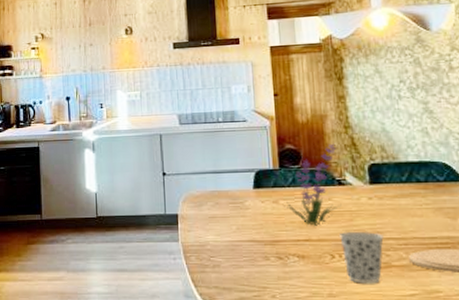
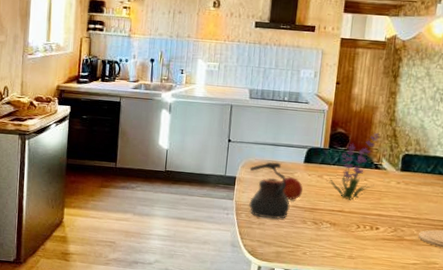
teapot: none [192,192,246,259] -> present [249,162,290,219]
fruit: none [231,207,258,234] -> present [281,177,303,200]
cup: present [340,231,384,284] -> none [366,207,403,252]

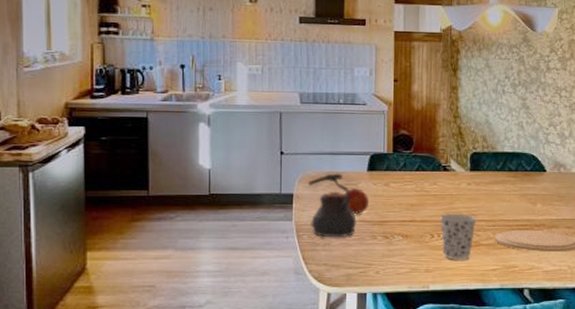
plant: present [326,132,379,200] -> none [394,131,445,208]
cup: none [366,207,403,252] -> present [440,213,477,260]

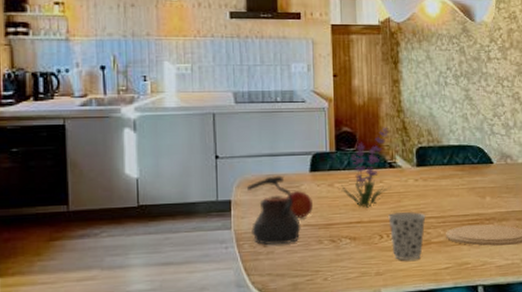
plant: none [394,131,445,208] -> present [339,127,391,208]

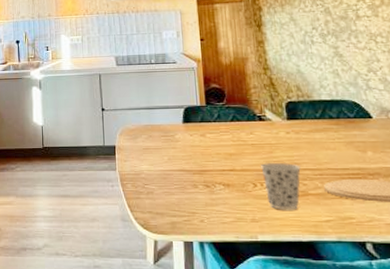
teapot: present [246,175,301,245] -> none [128,126,177,187]
fruit: present [287,191,313,218] -> none [163,140,187,164]
plant: present [339,127,391,208] -> none [210,83,262,157]

